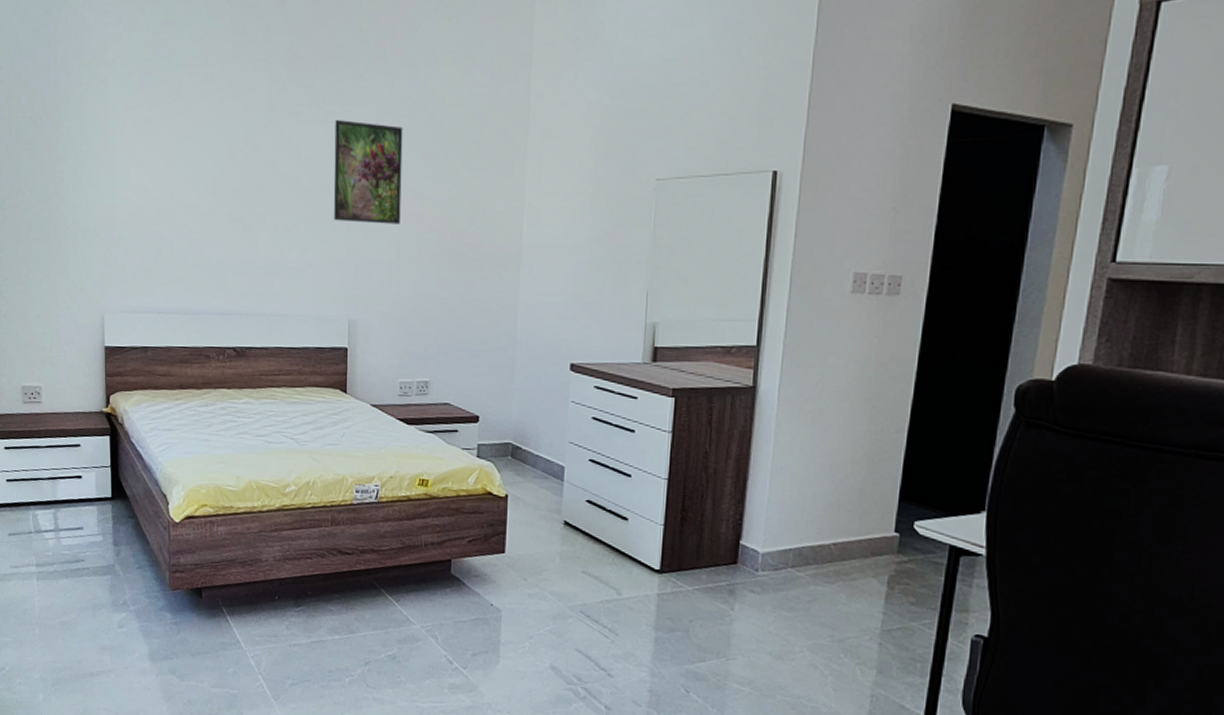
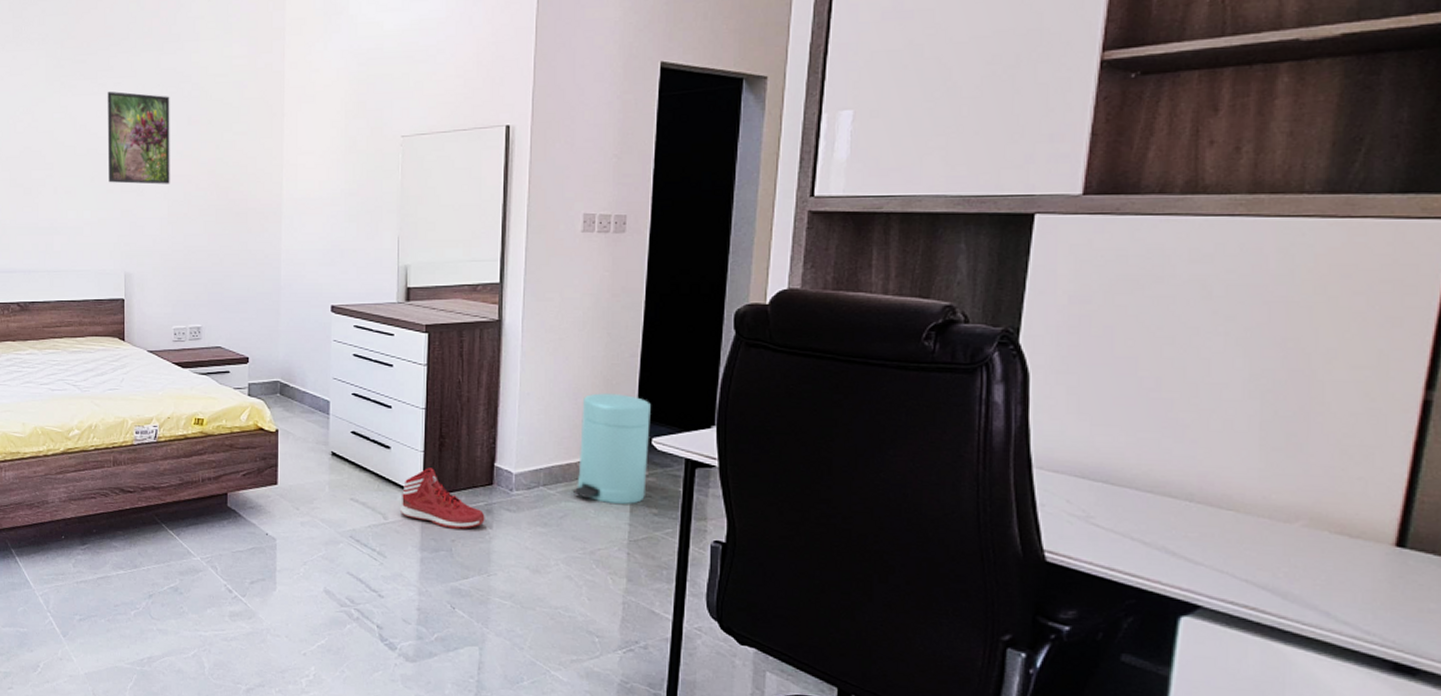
sneaker: none [636,542,727,610] -> present [401,468,485,529]
trash can: none [823,470,915,592] -> present [572,393,651,504]

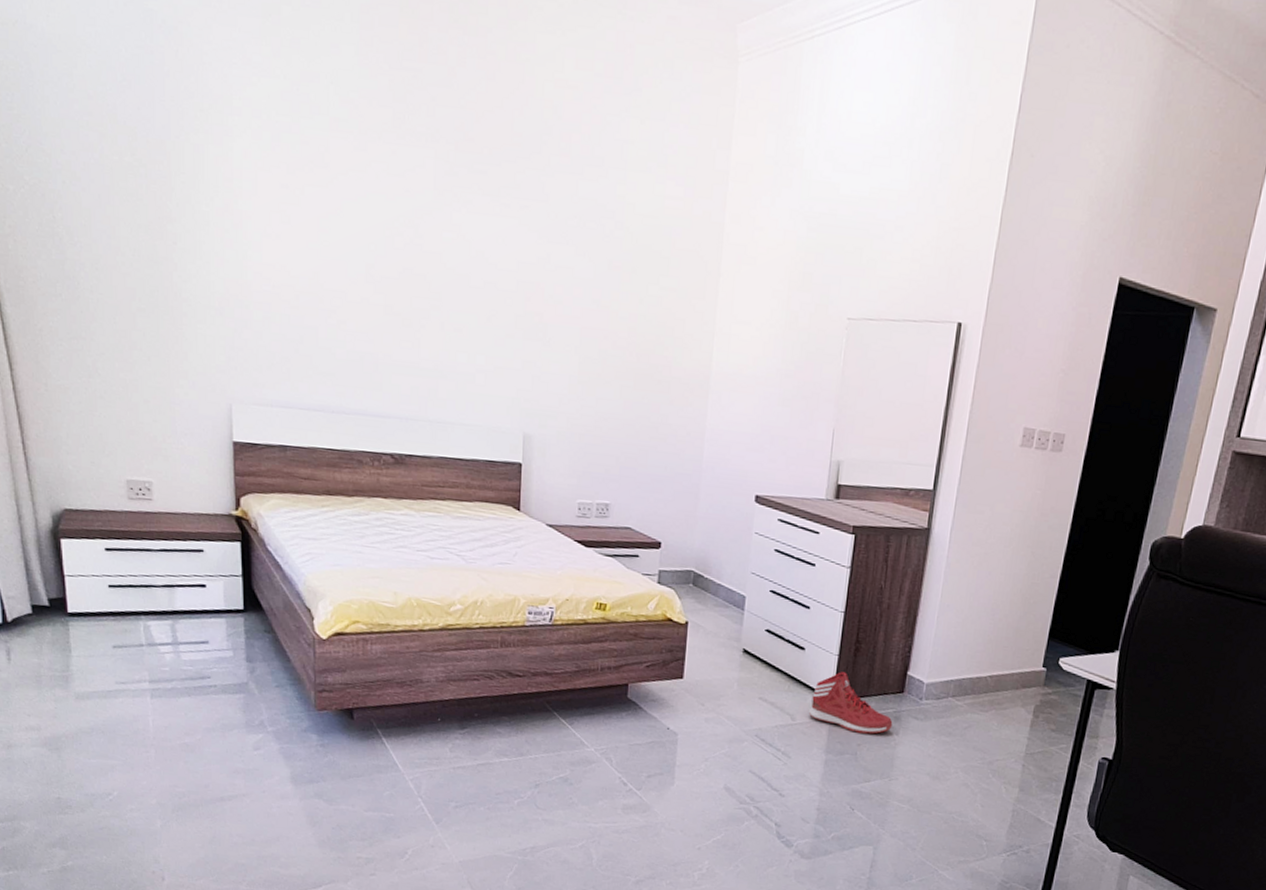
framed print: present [107,91,170,185] -> none [508,215,588,337]
trash can: present [572,393,651,504] -> none [979,610,1063,720]

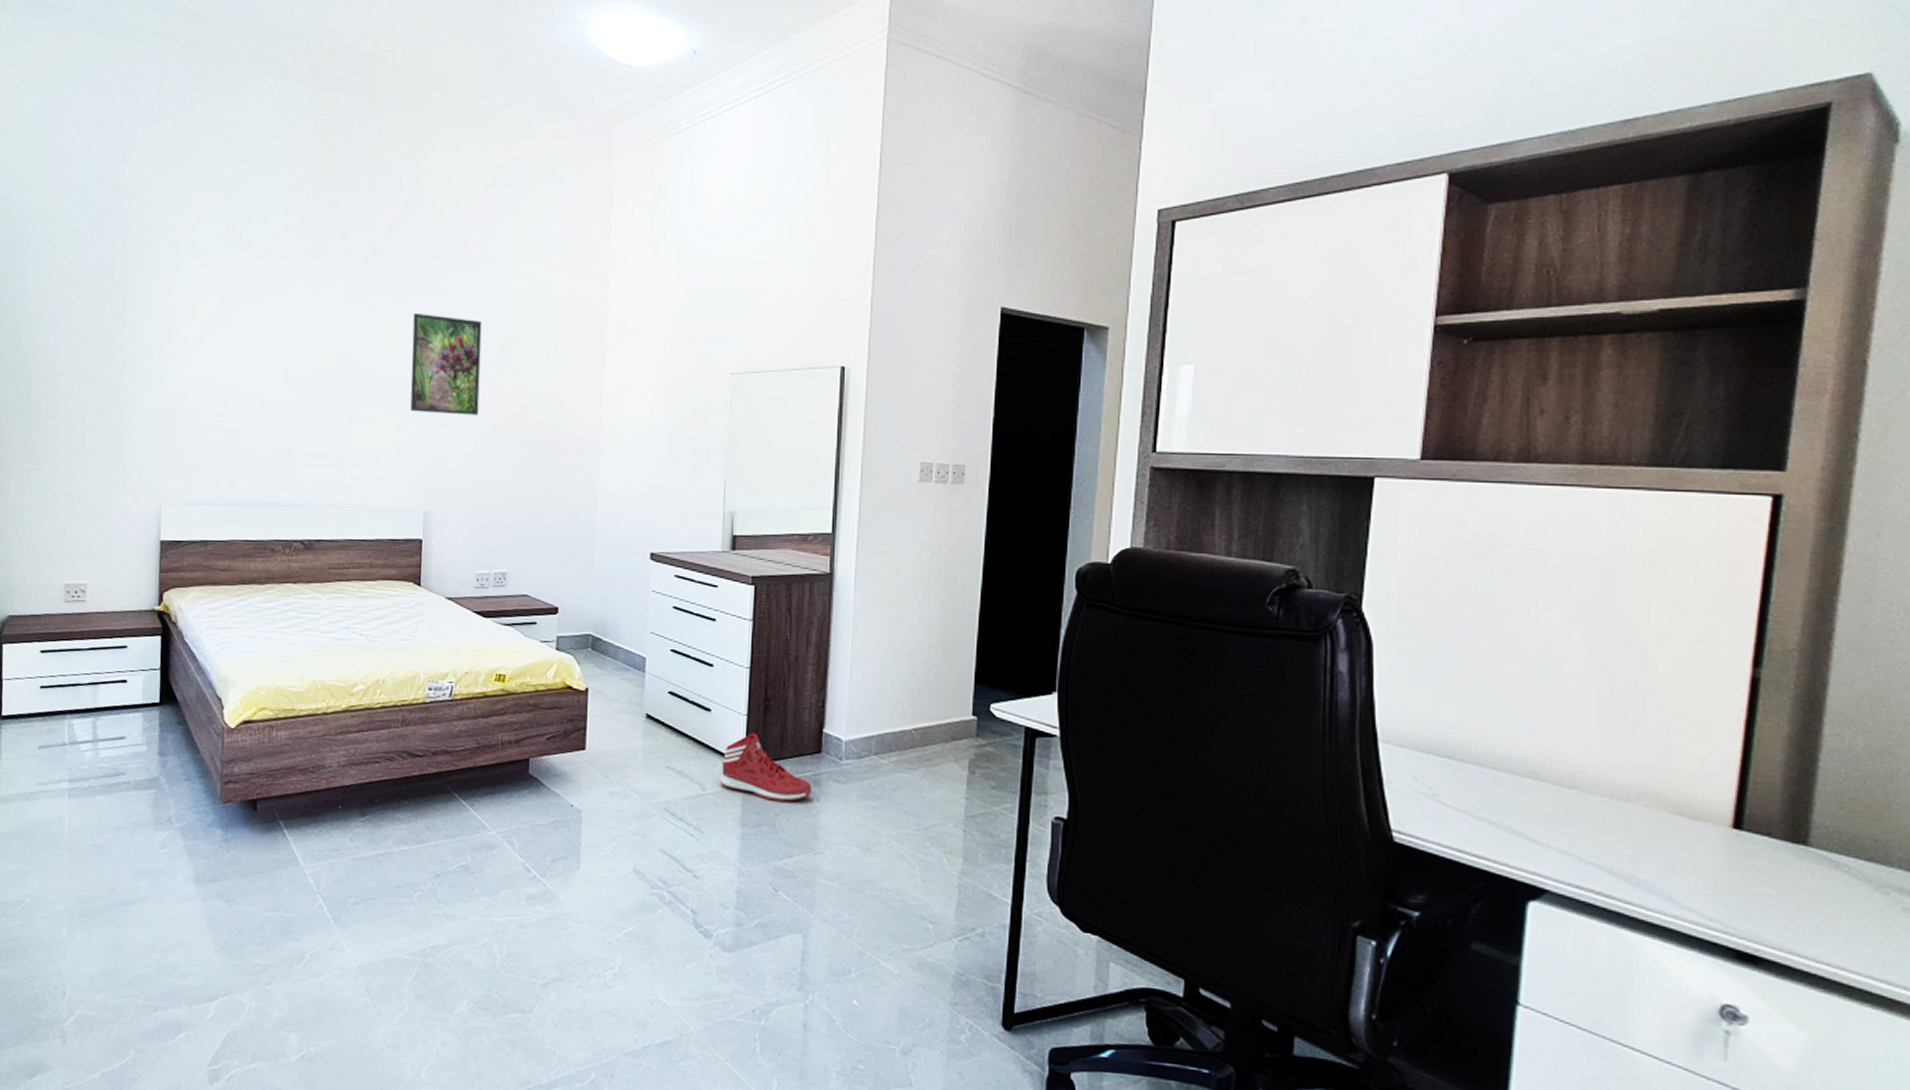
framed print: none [508,215,588,337] -> present [410,314,482,415]

